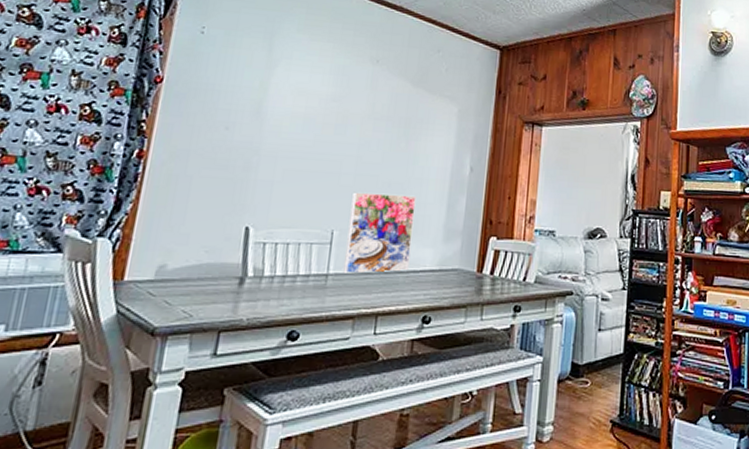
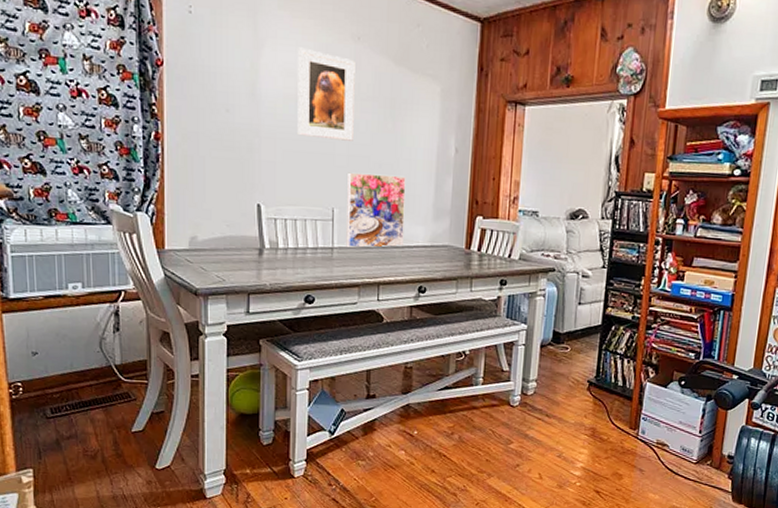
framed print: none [302,68,372,160] -> present [297,47,355,141]

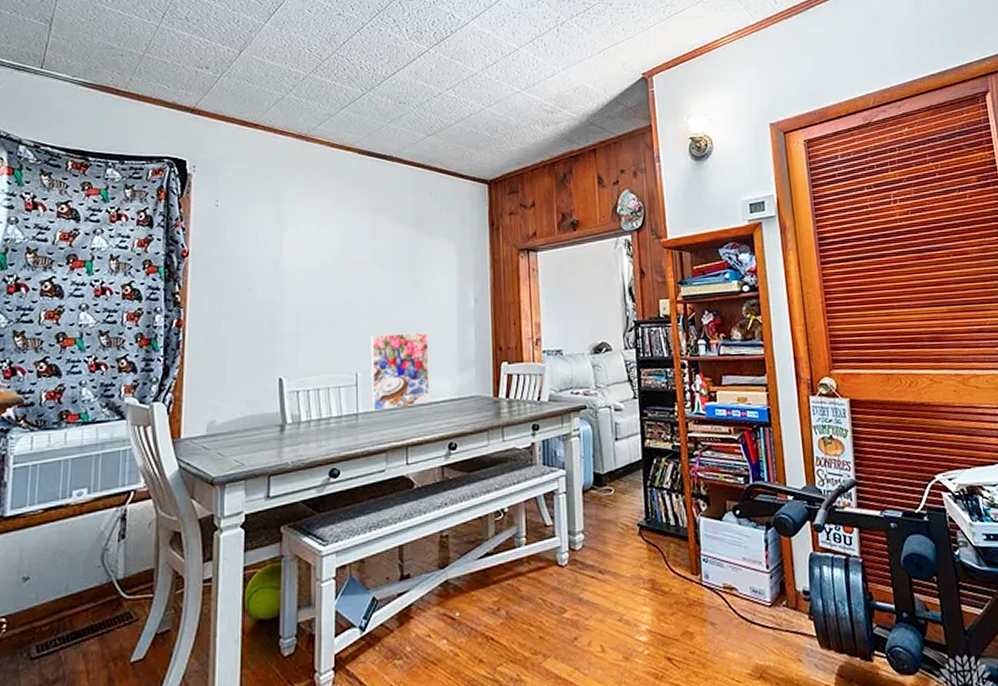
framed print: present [297,47,355,141] -> none [319,224,374,306]

